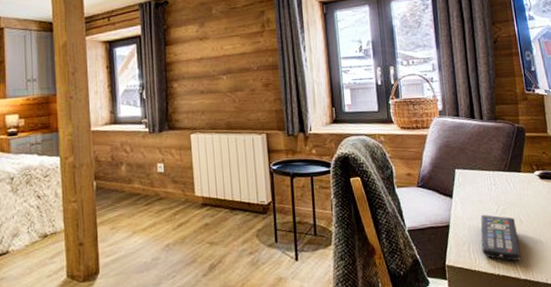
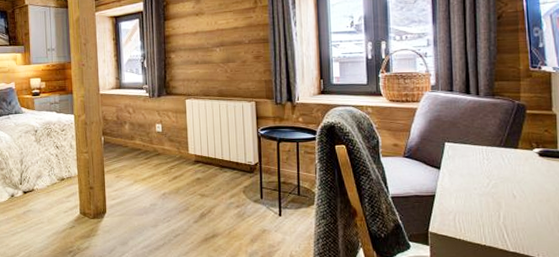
remote control: present [480,215,521,261] -> none [468,188,511,234]

